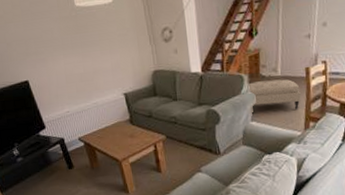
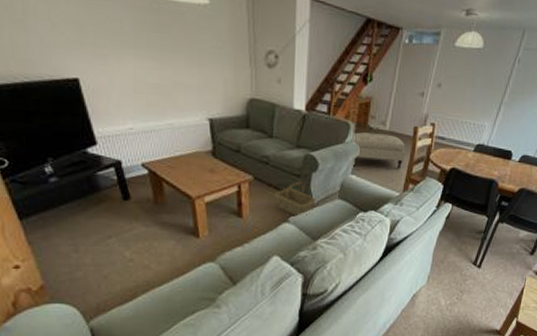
basket: none [185,134,223,167] -> present [274,181,316,218]

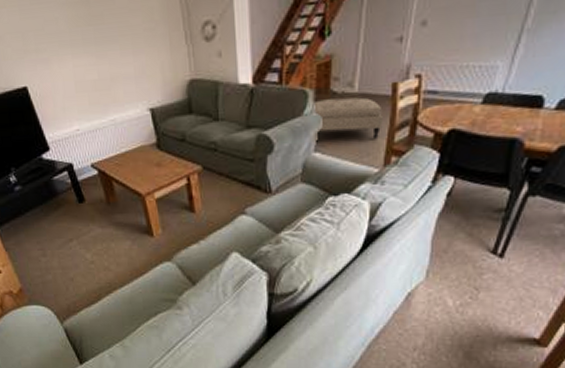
basket: present [274,181,316,218] -> none [226,166,275,208]

